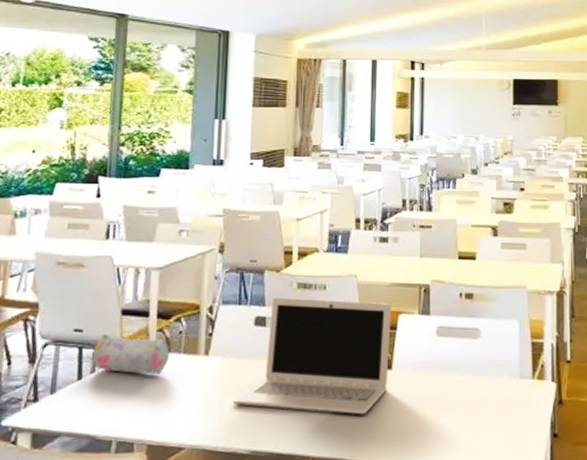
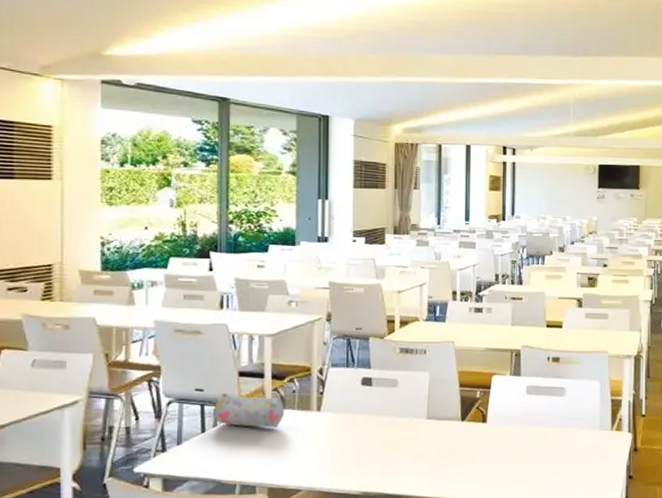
laptop: present [232,297,392,415] -> none [344,361,486,461]

